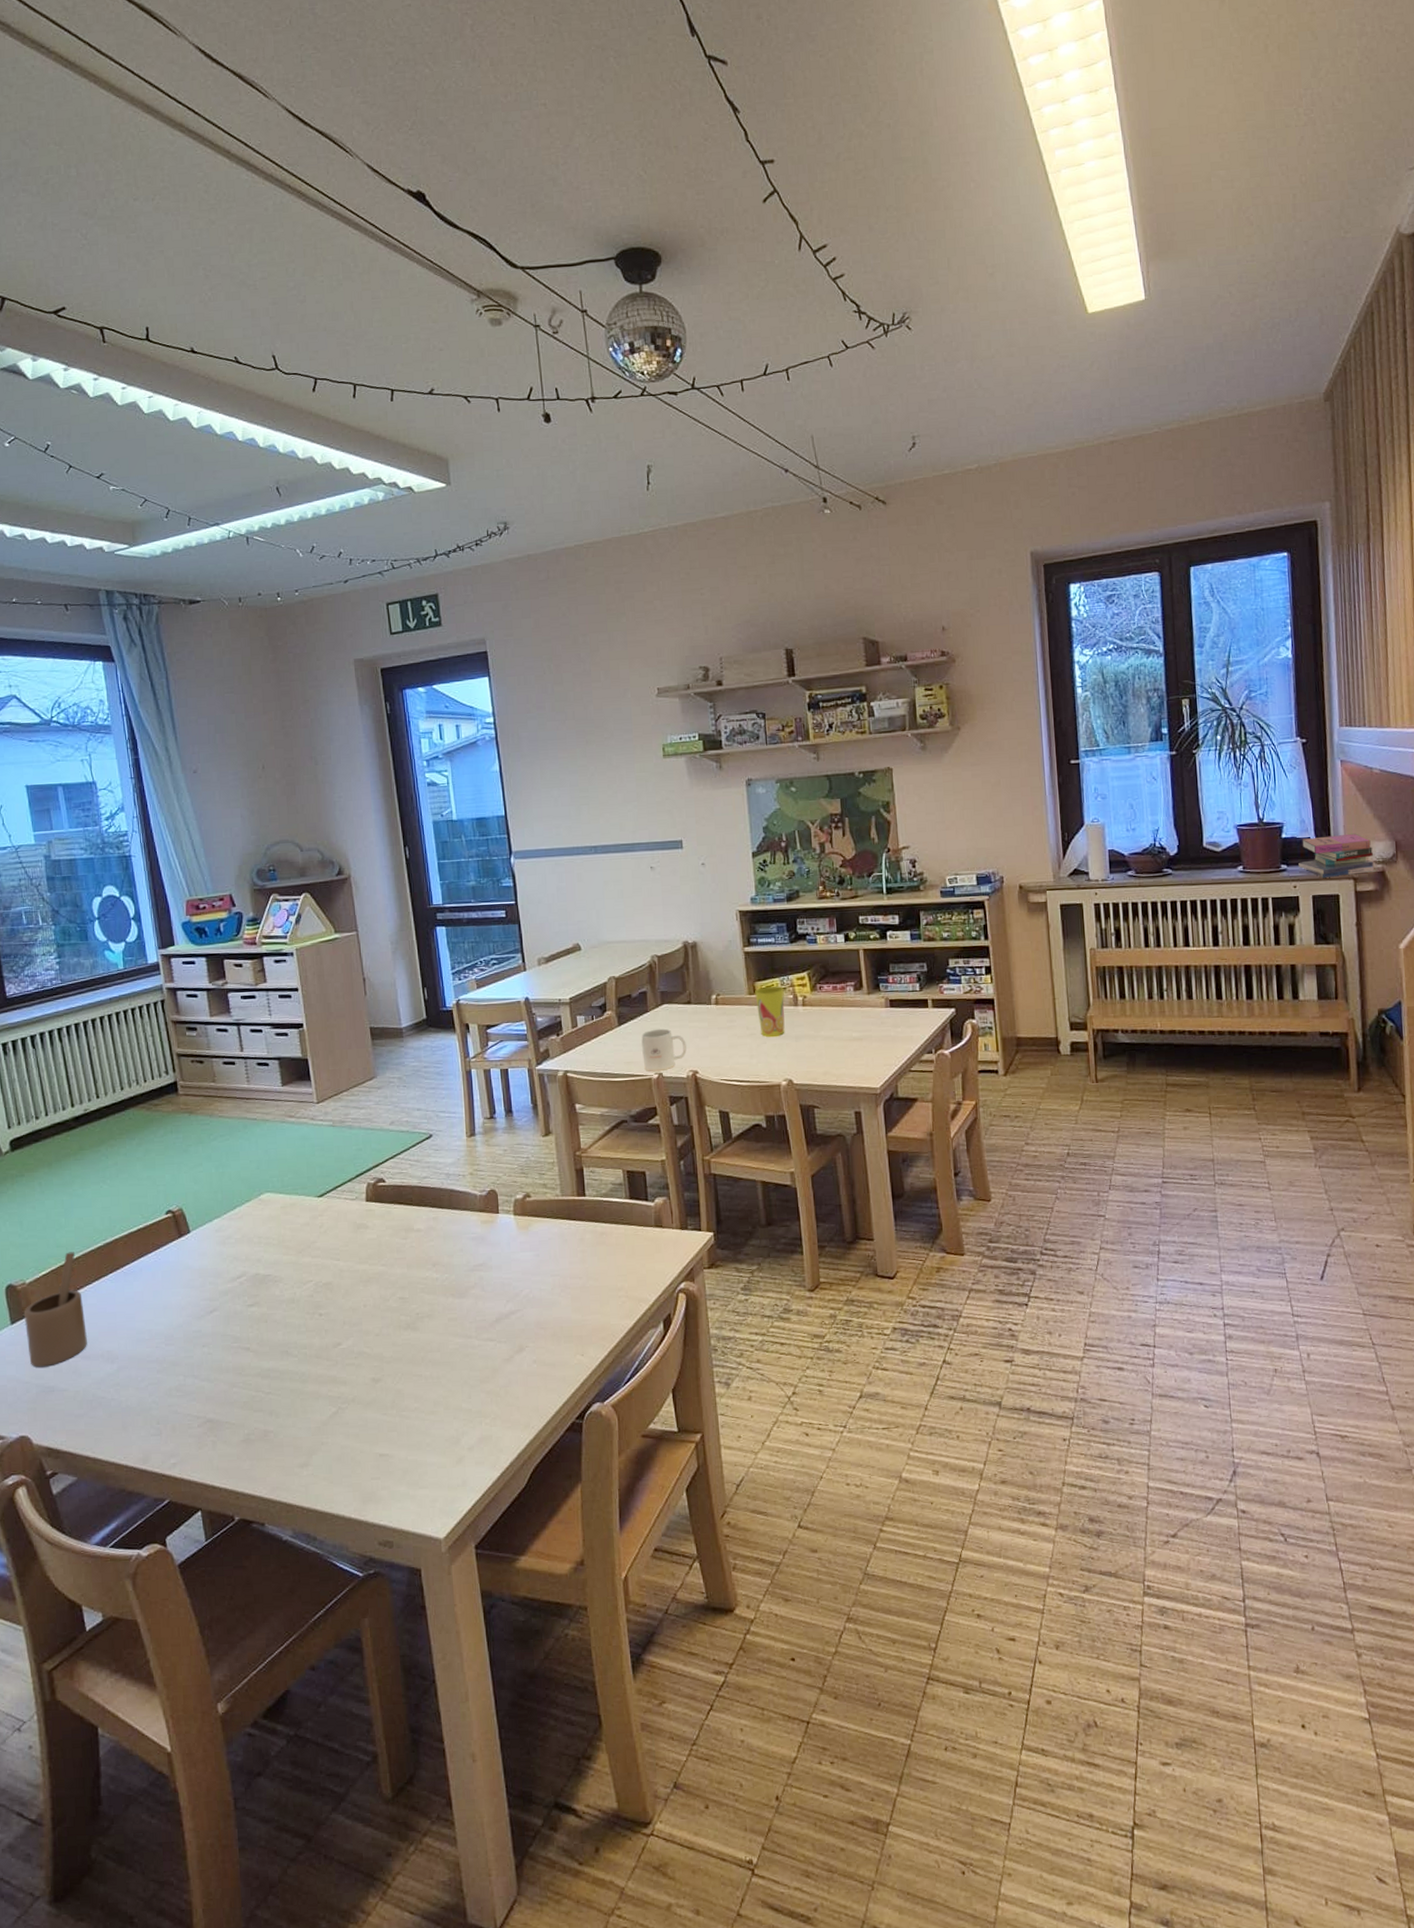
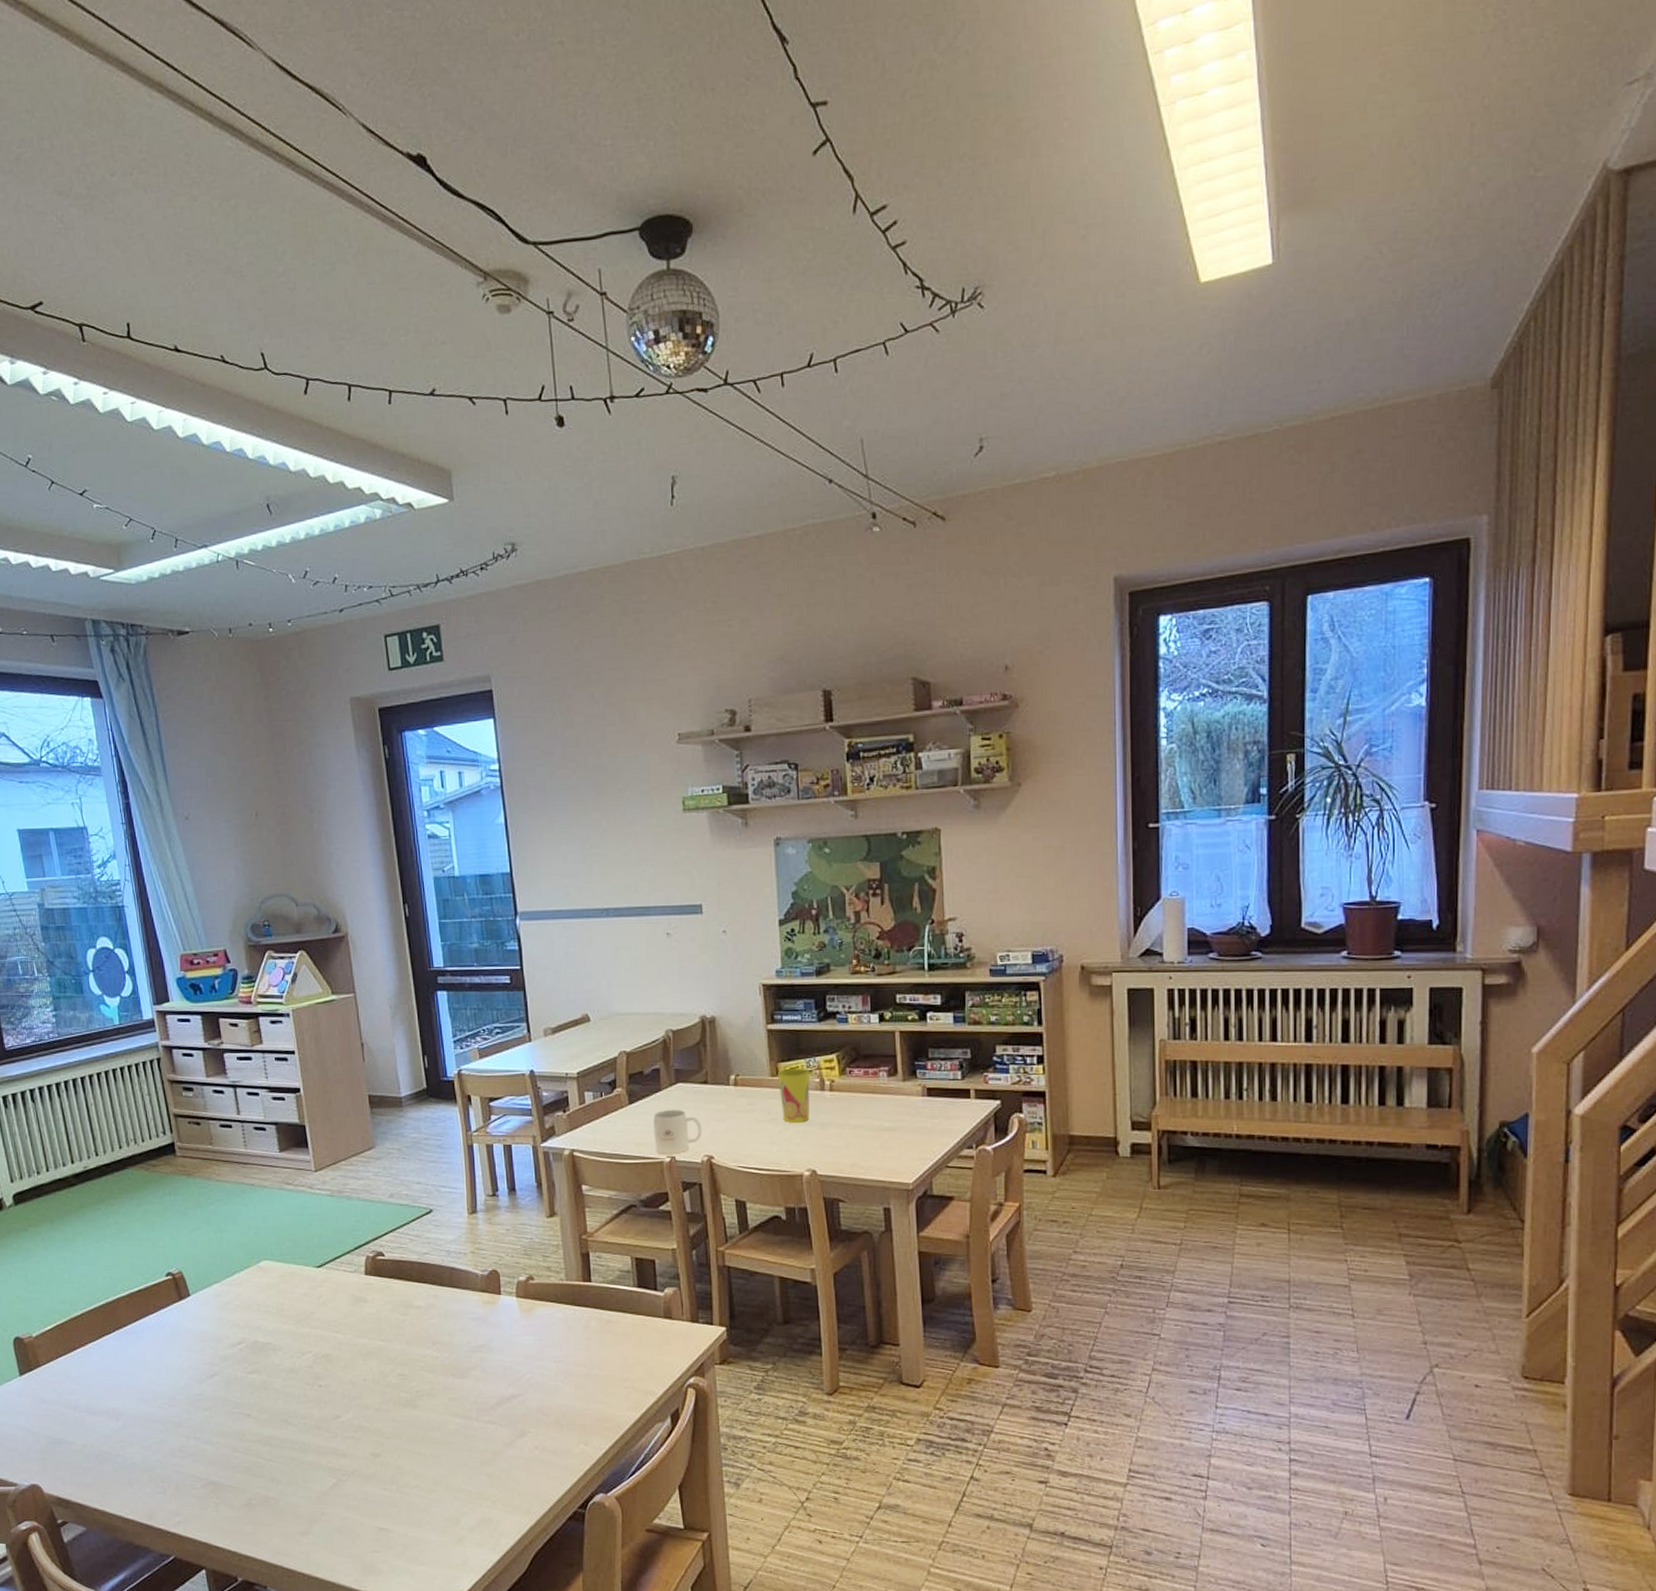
straw: present [23,1252,87,1367] -> none [31,1308,93,1419]
books: present [1298,834,1374,878] -> none [1415,917,1508,967]

